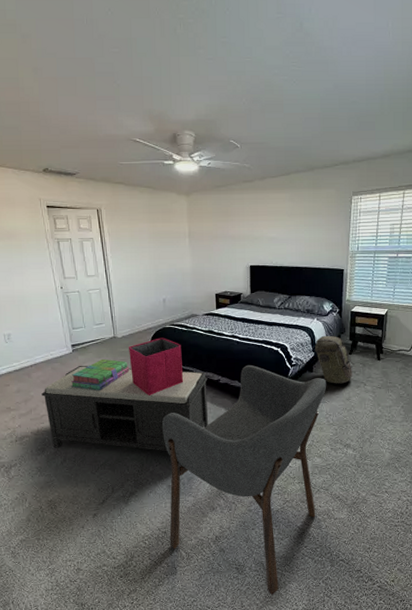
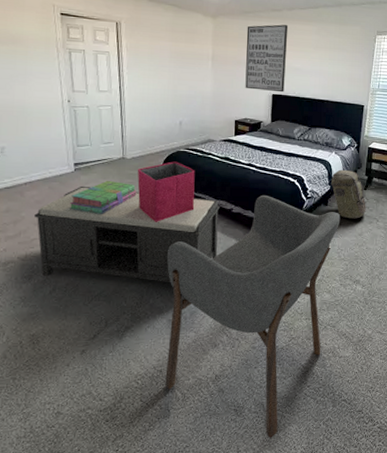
wall art: none [220,195,262,263] -> present [245,24,289,93]

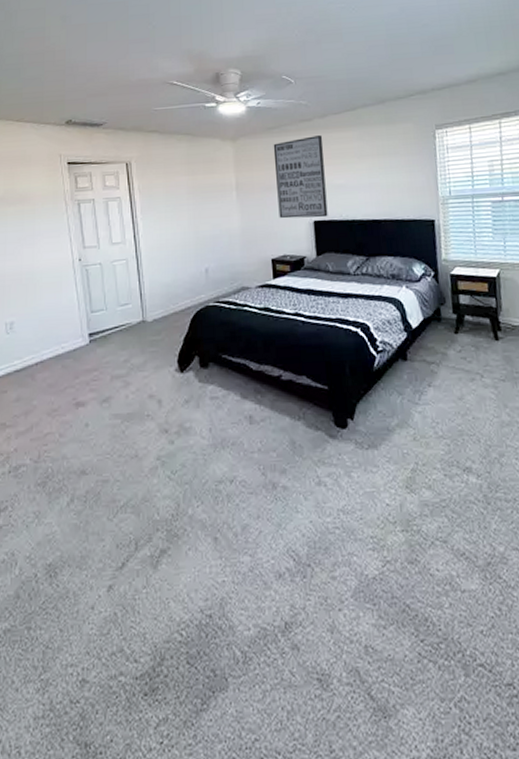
bench: present [34,185,220,282] -> none [47,360,269,484]
stack of books: present [70,180,137,214] -> none [86,351,162,396]
storage bin: present [137,161,195,222] -> none [160,319,234,401]
armchair: present [165,194,341,438] -> none [205,352,433,729]
backpack: present [330,169,369,219] -> none [406,307,464,377]

